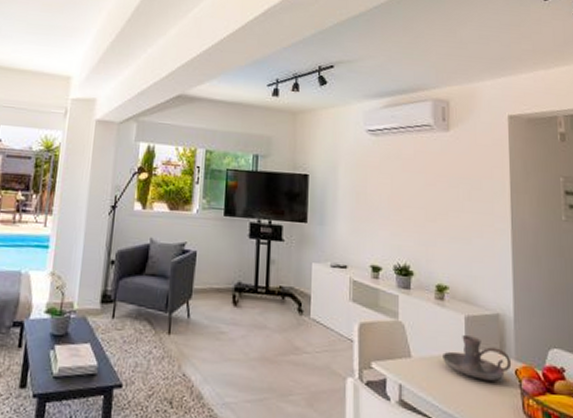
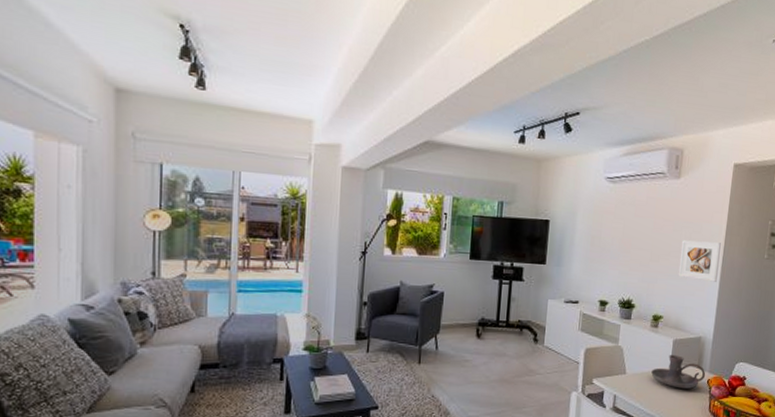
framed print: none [460,198,508,247] -> present [678,240,721,282]

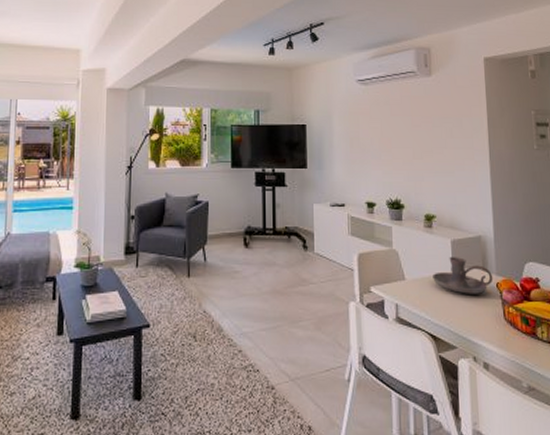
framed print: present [678,240,721,282] -> none [443,136,487,177]

